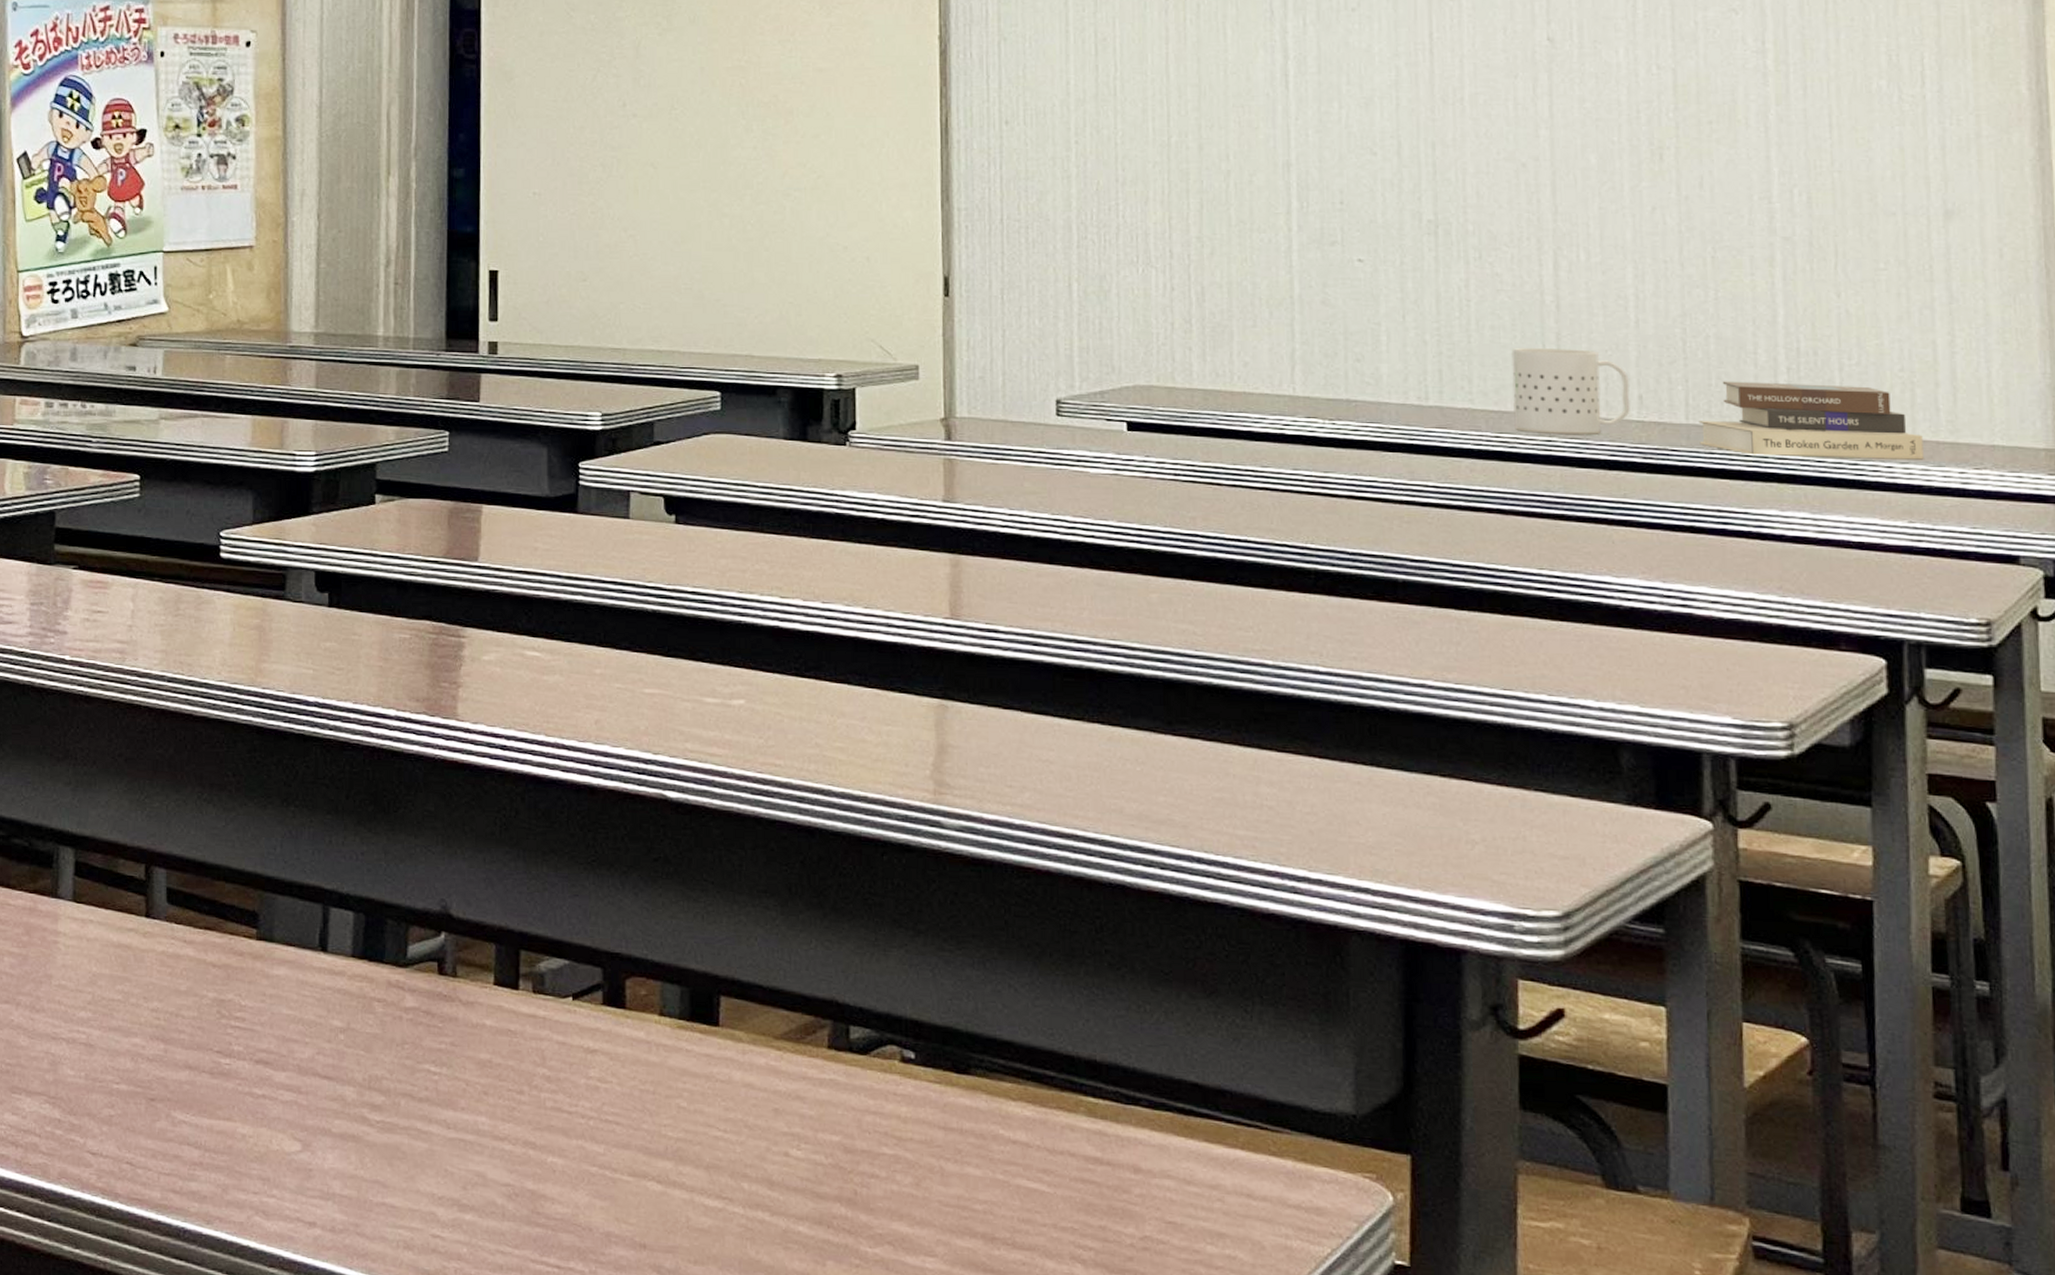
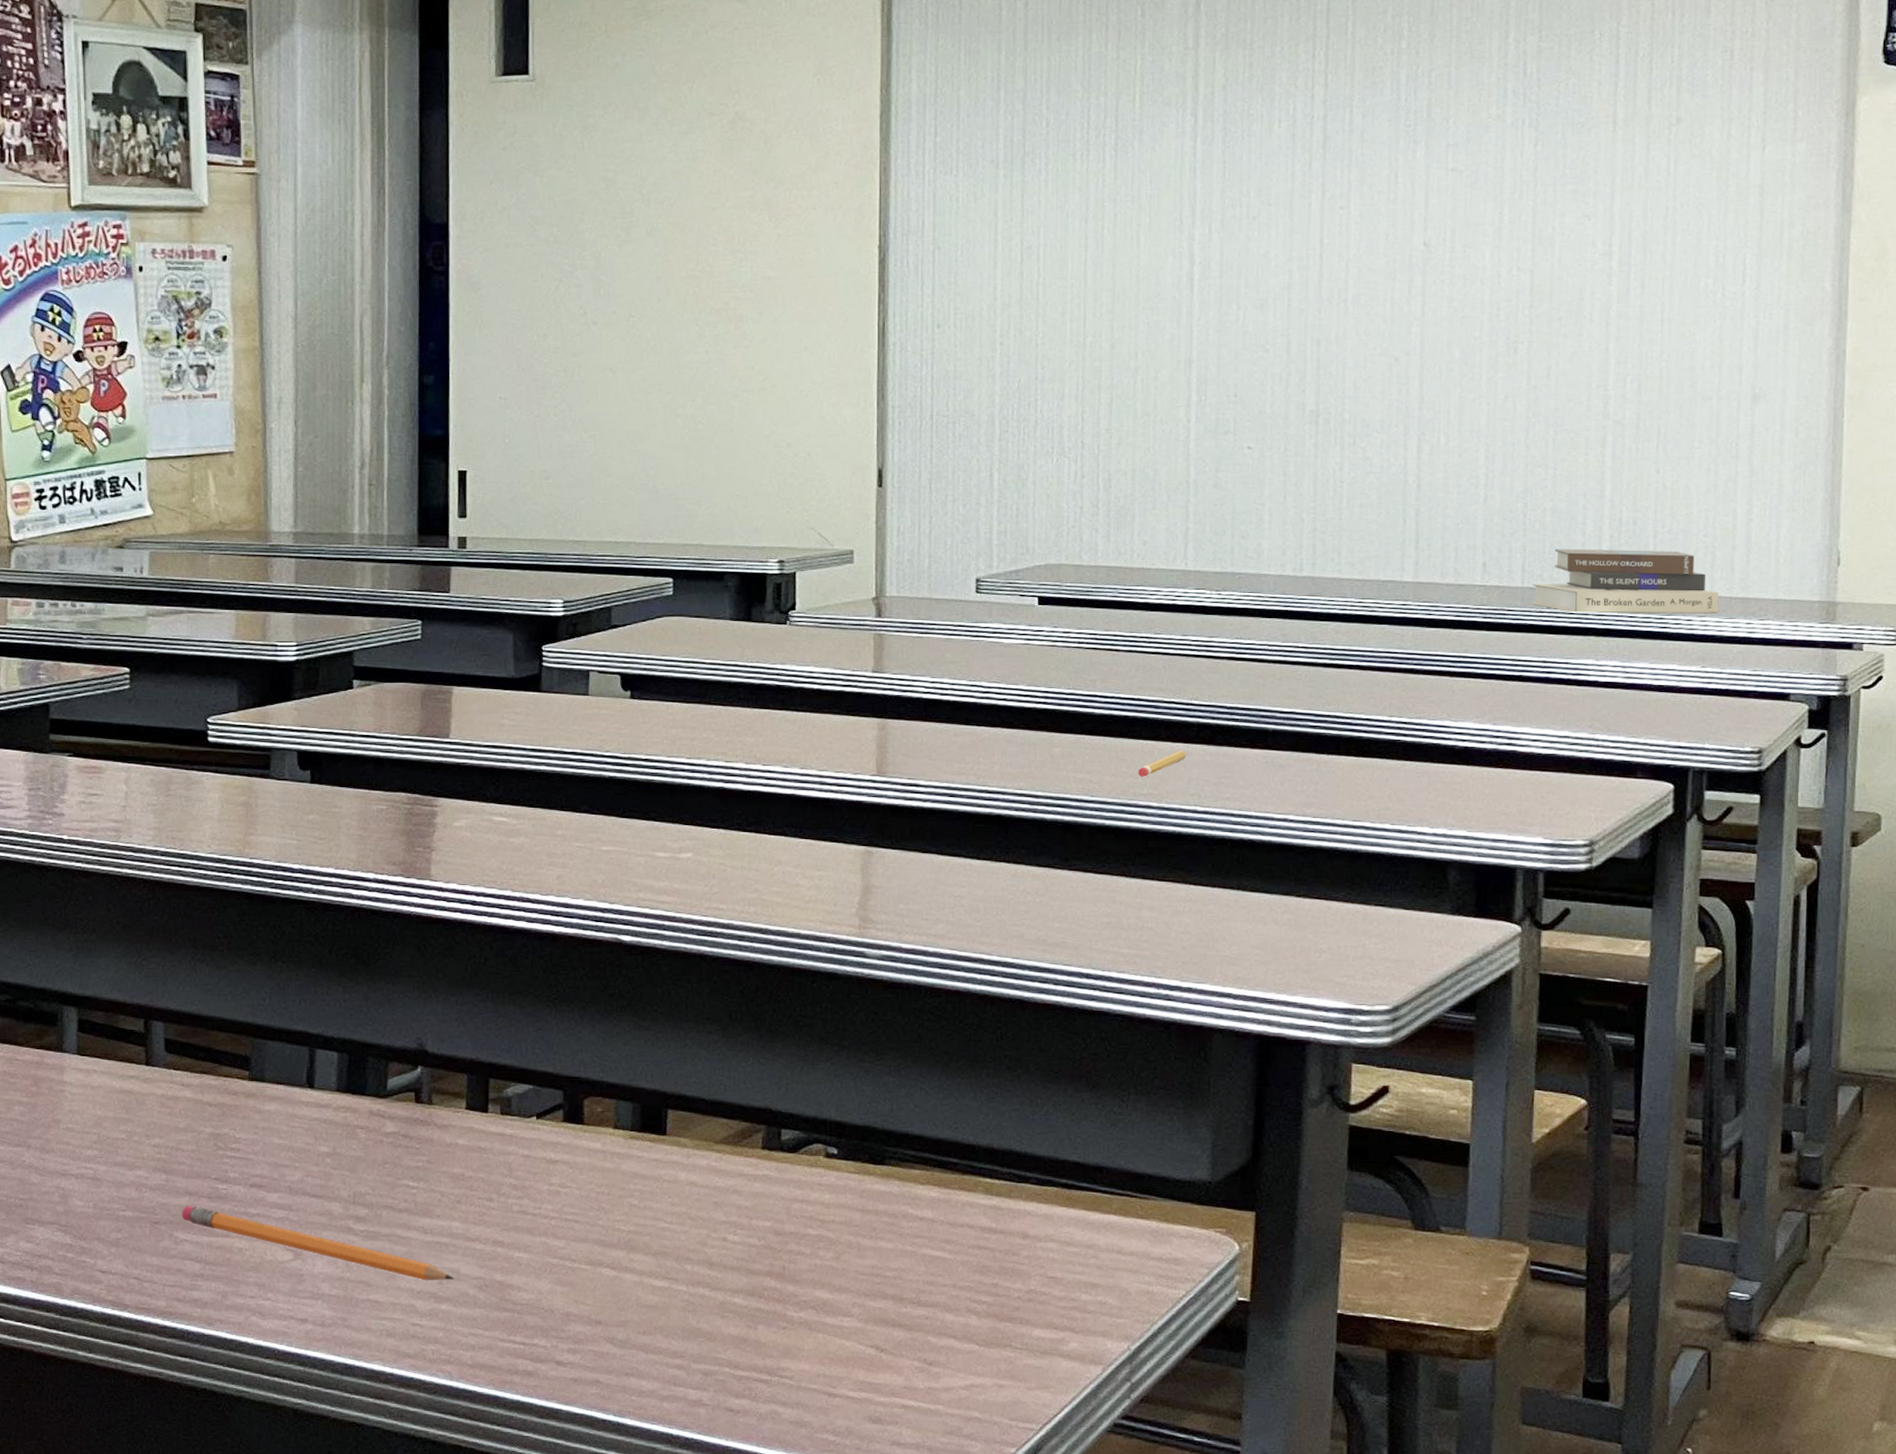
pencil: none [180,1082,481,1186] -> present [181,1206,455,1281]
pencil: none [1247,601,1303,630] -> present [1137,751,1186,777]
mug: present [1511,348,1630,436] -> none [1375,523,1476,599]

